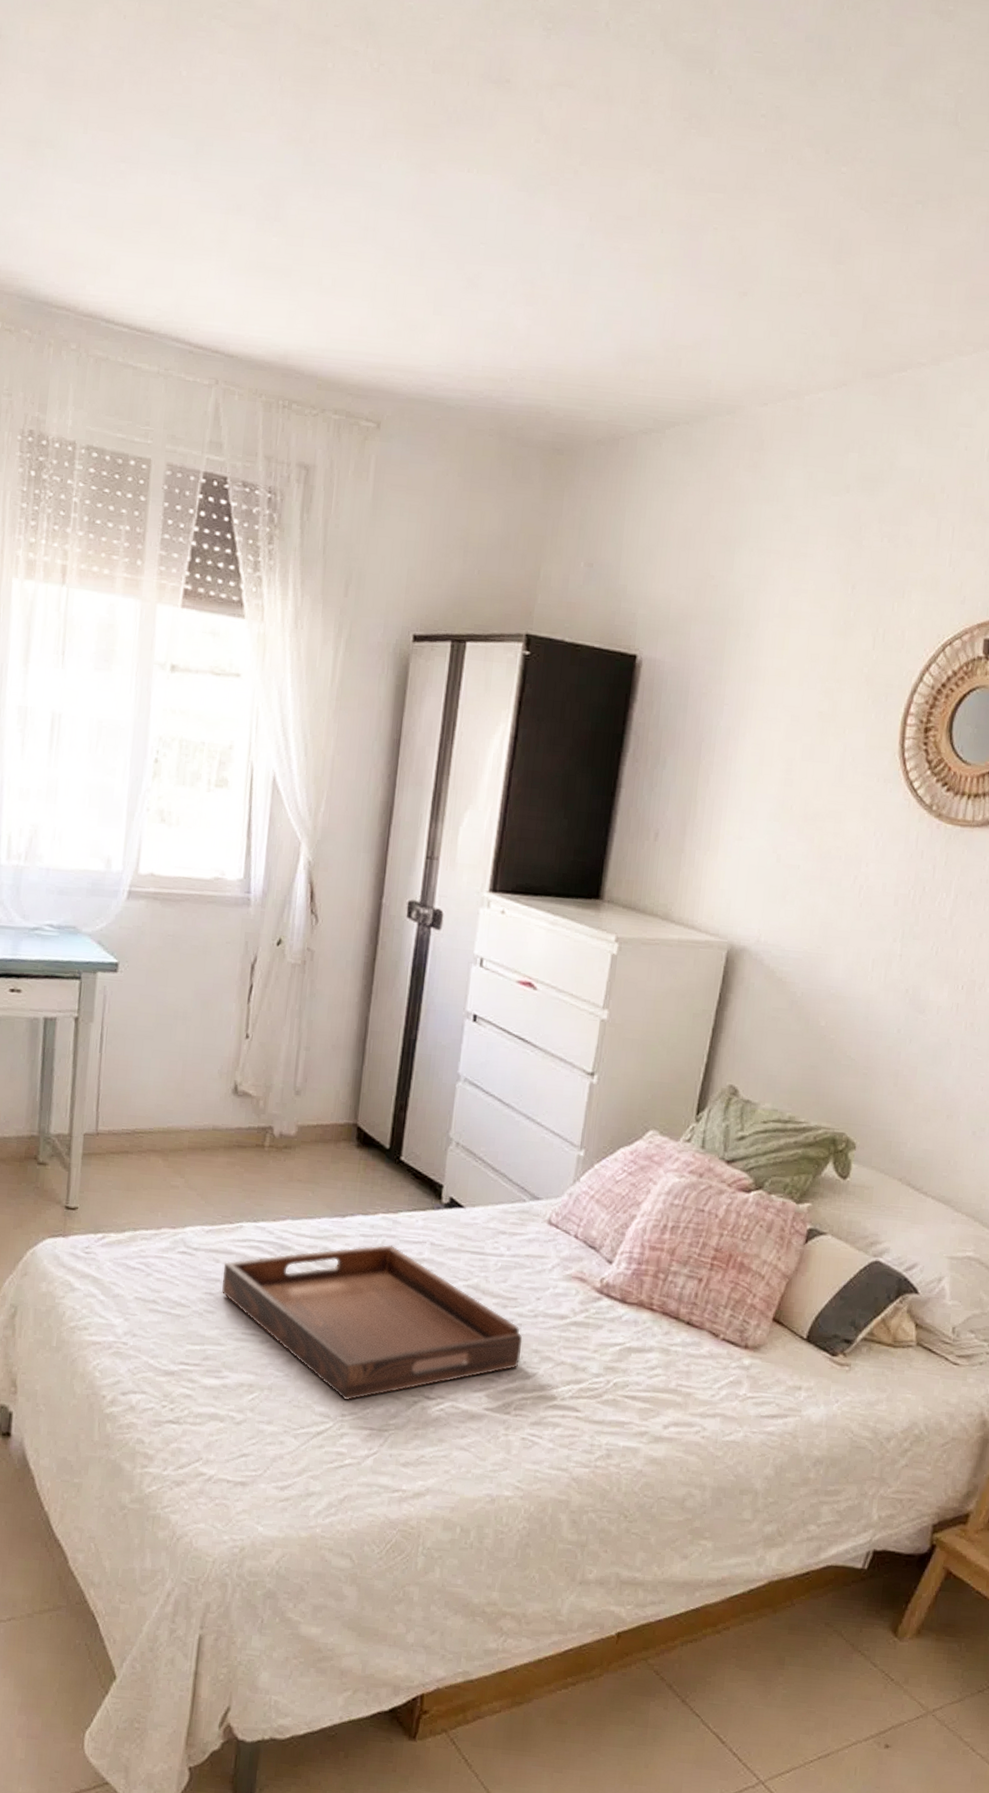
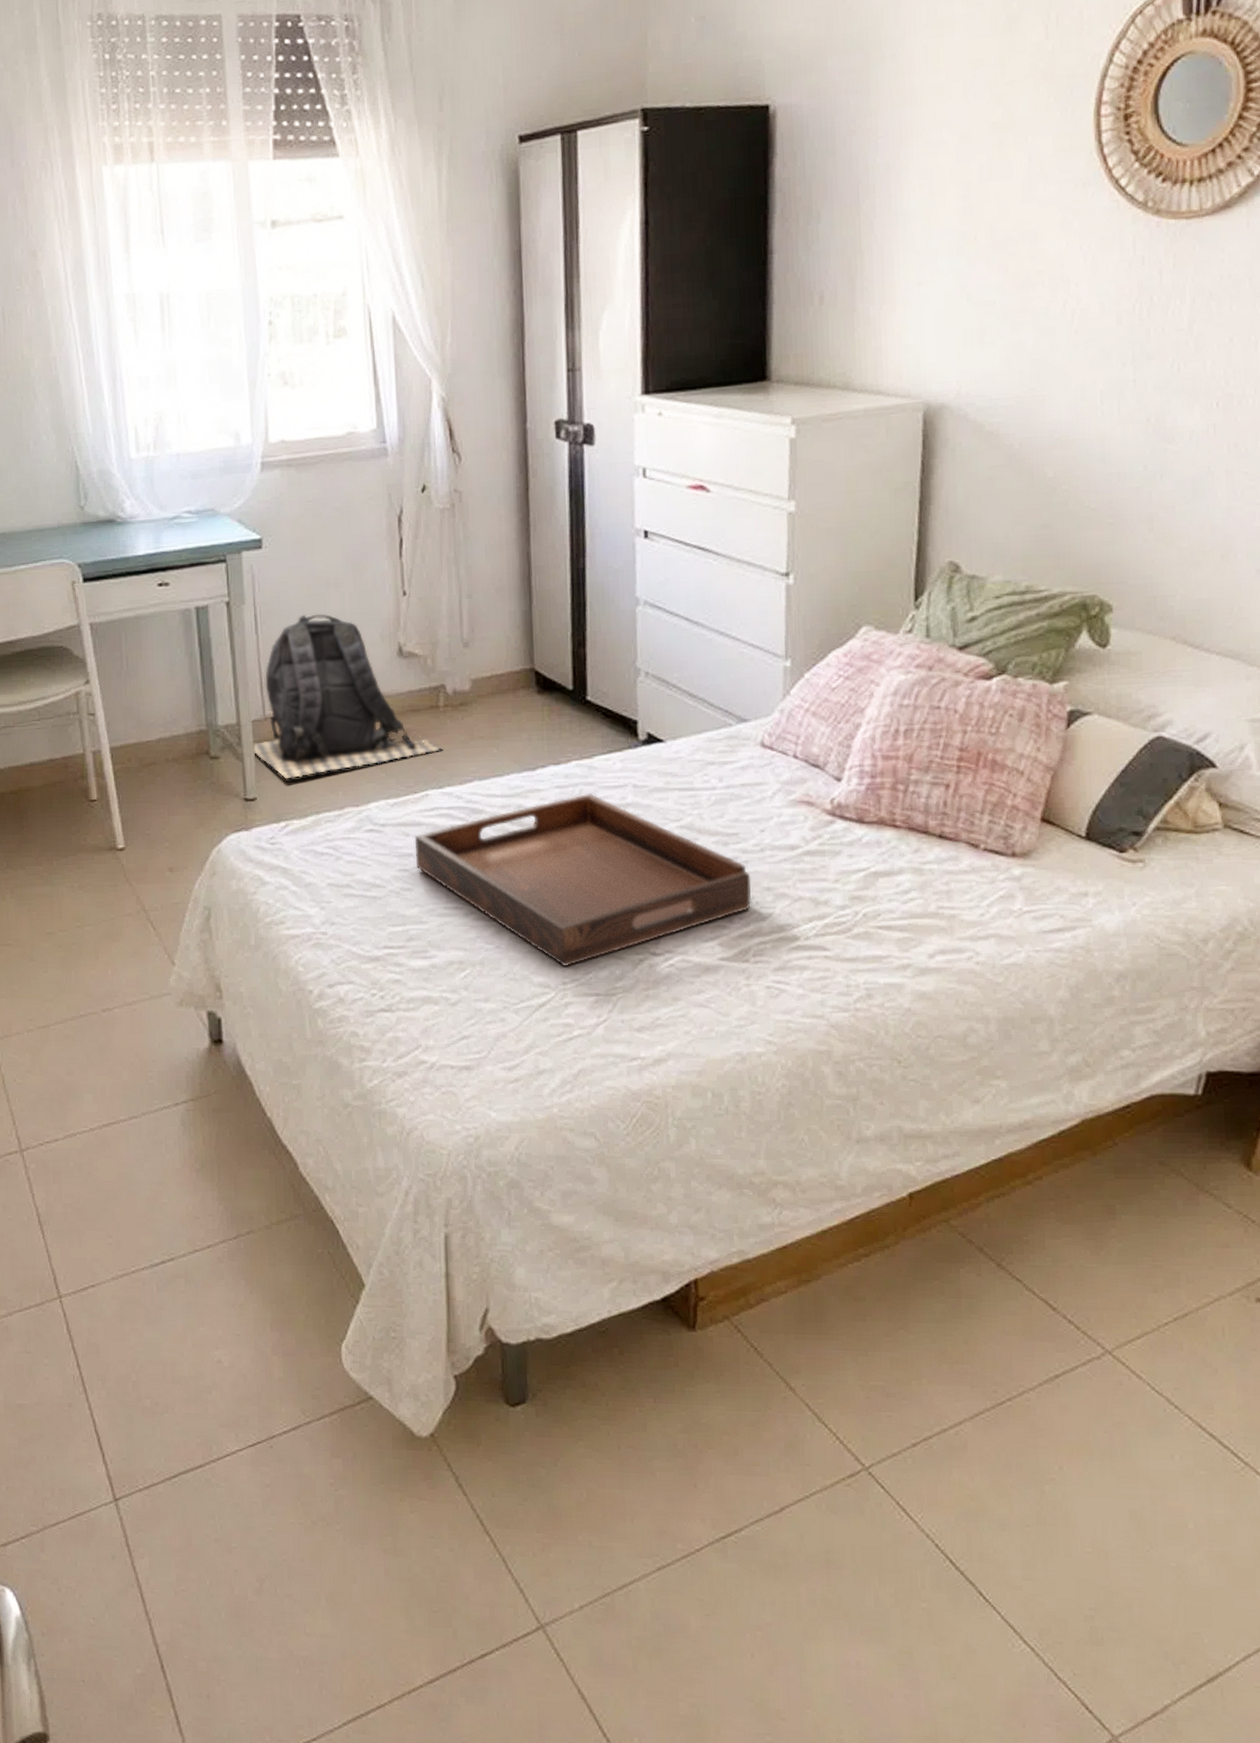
backpack: none [81,1041,262,1194] -> present [253,613,442,779]

